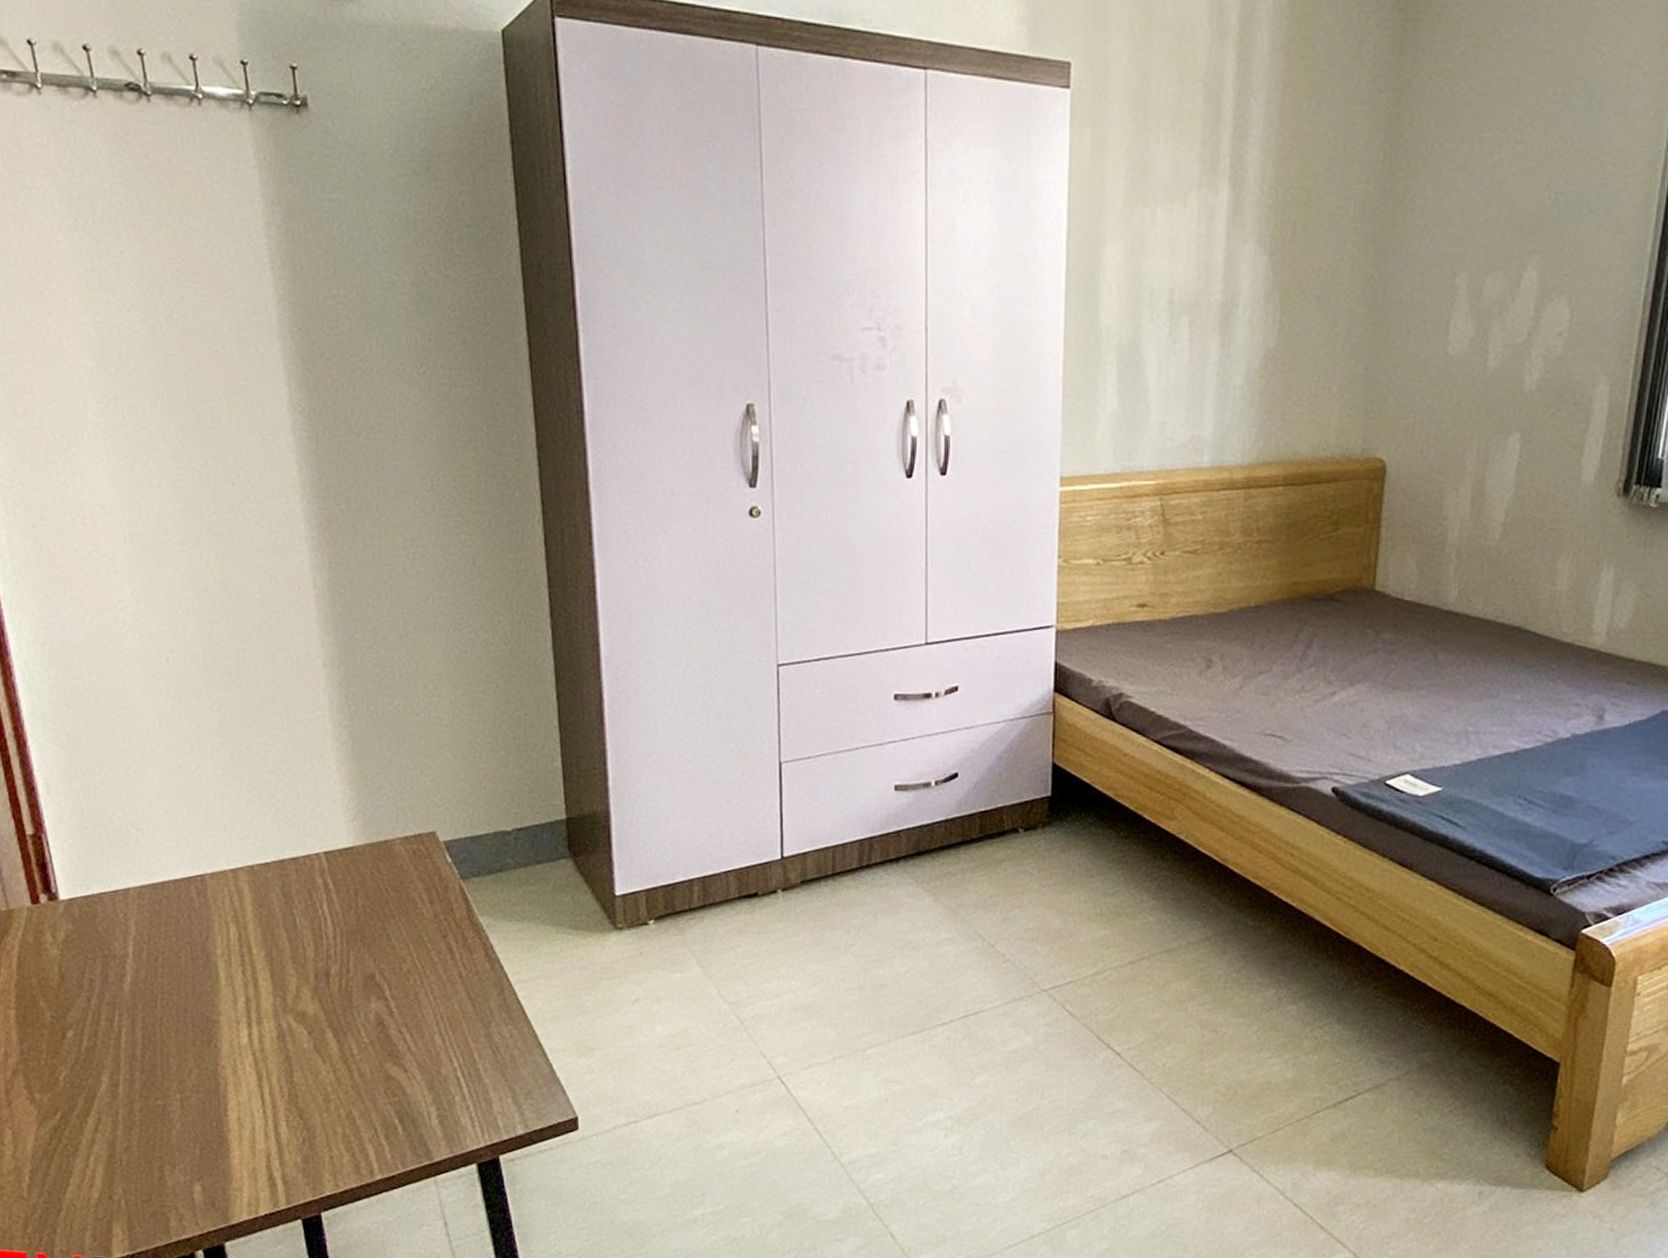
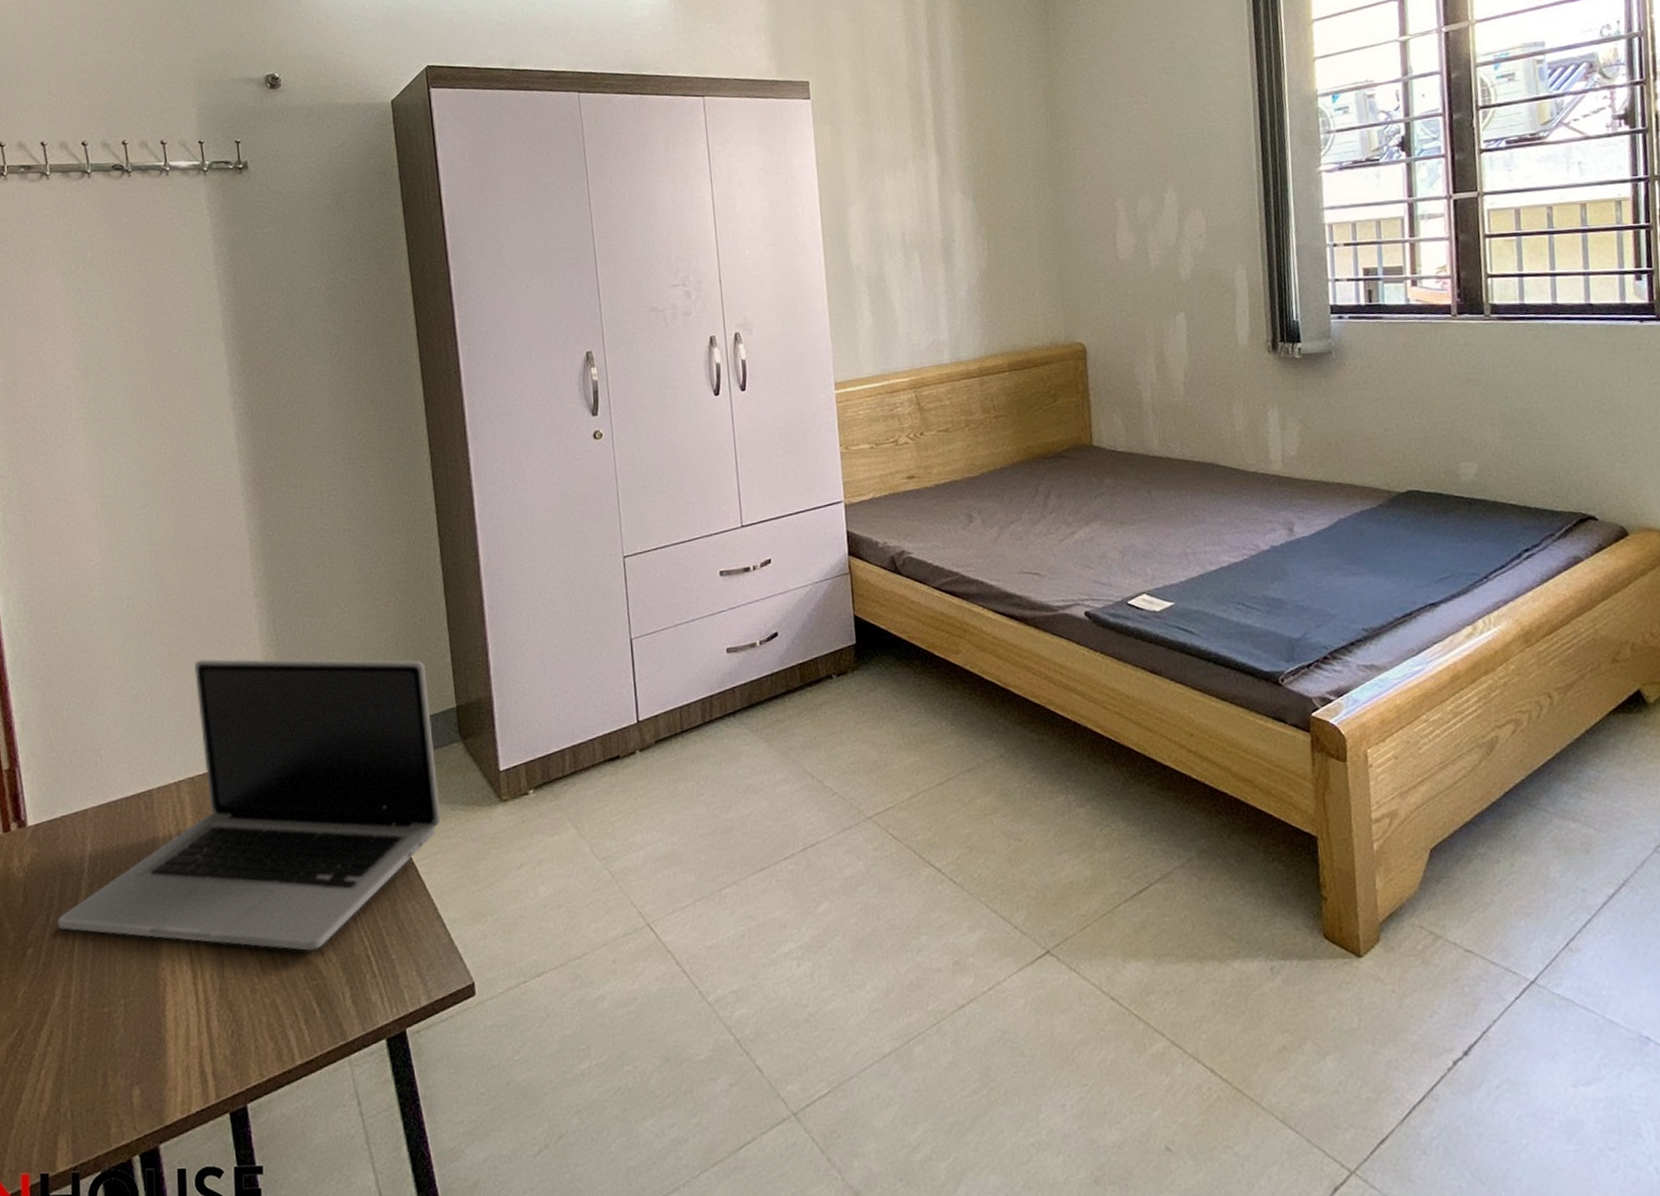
laptop: none [99,732,545,1065] -> present [57,658,441,951]

